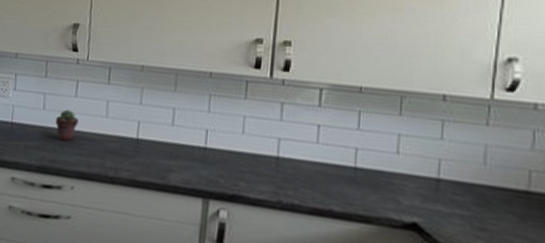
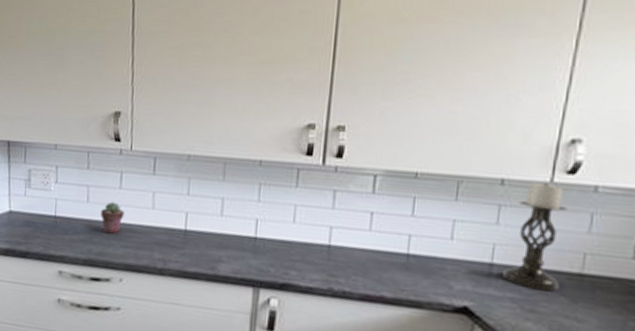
candle holder: none [450,97,510,209] -> present [503,180,569,292]

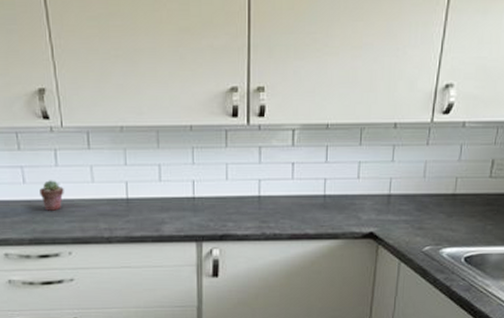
candle holder: present [503,180,569,292] -> none [398,121,445,211]

